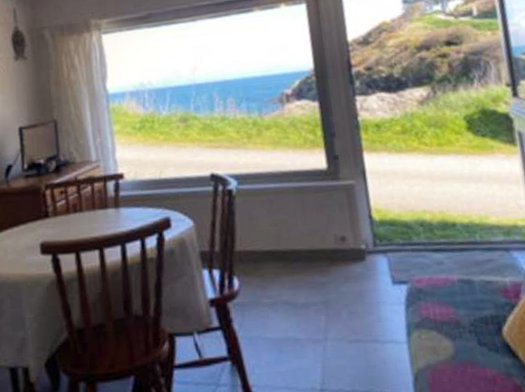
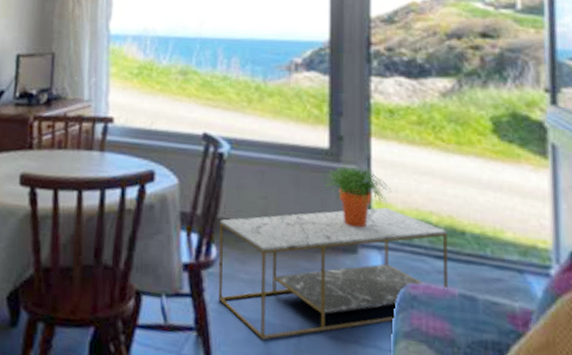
coffee table: none [237,213,449,356] -> present [218,207,449,340]
potted plant: none [325,181,389,237] -> present [322,165,393,228]

